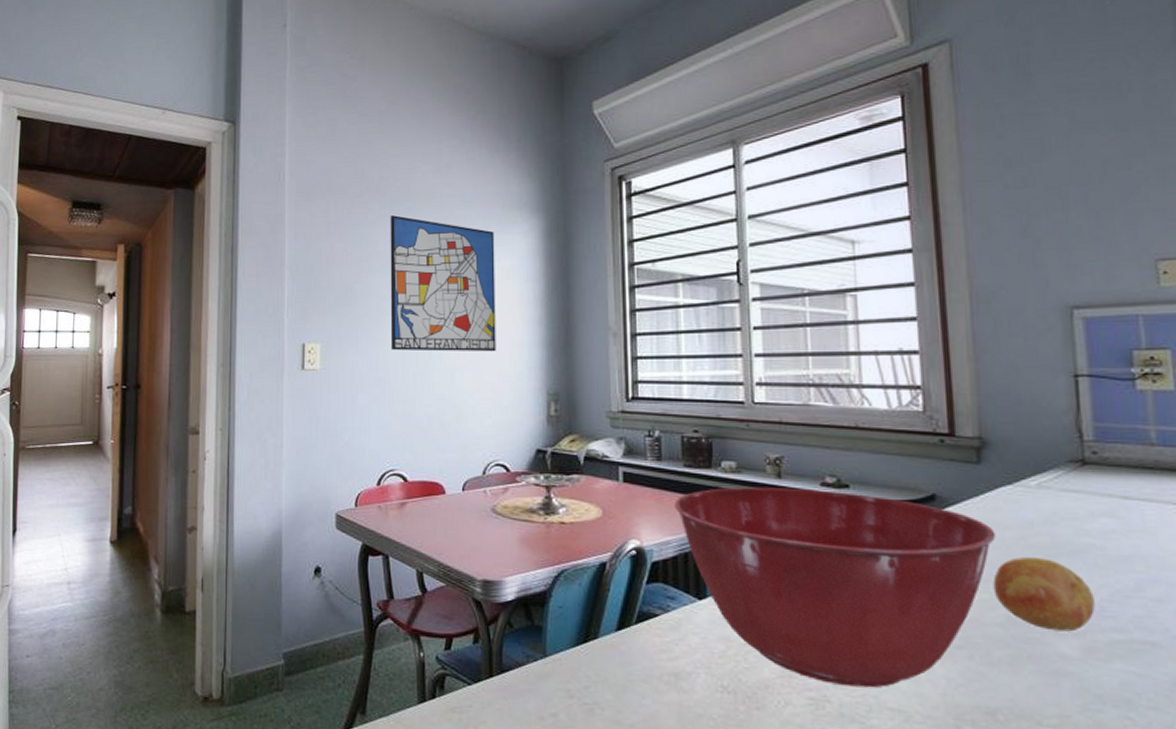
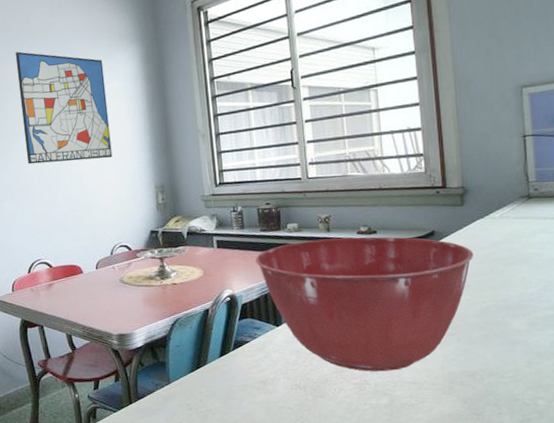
fruit: present [993,556,1095,632] -> none [472,266,536,315]

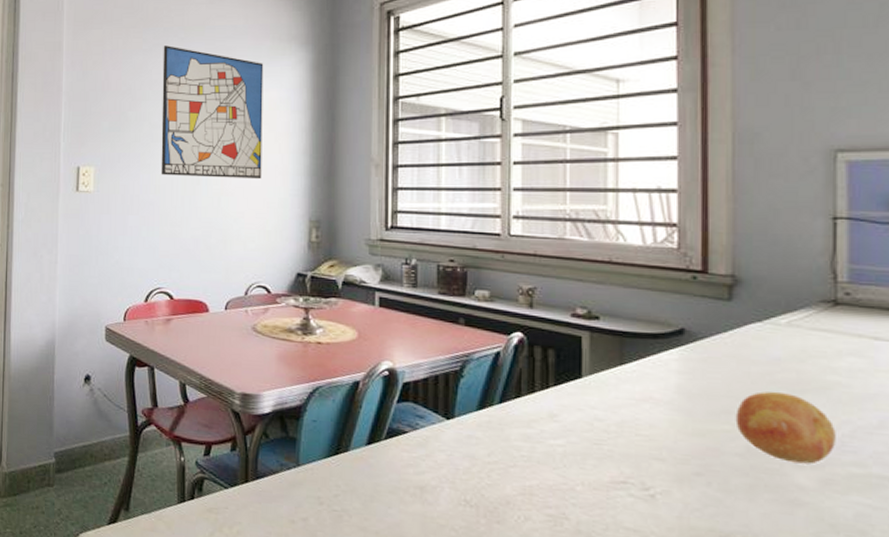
mixing bowl: present [255,236,474,372] -> none [427,315,742,508]
fruit: none [472,266,536,315] -> present [735,391,836,465]

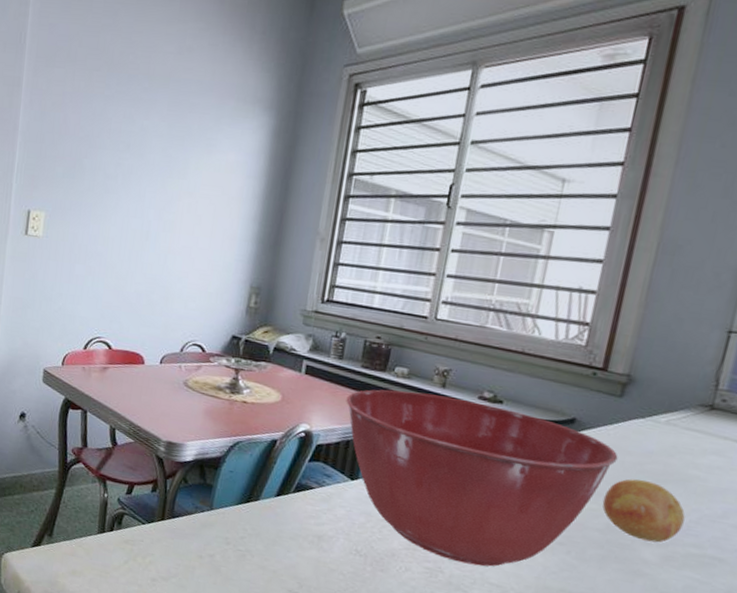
wall art: present [161,45,264,180] -> none [111,94,225,242]
mixing bowl: none [427,315,742,508] -> present [346,389,618,567]

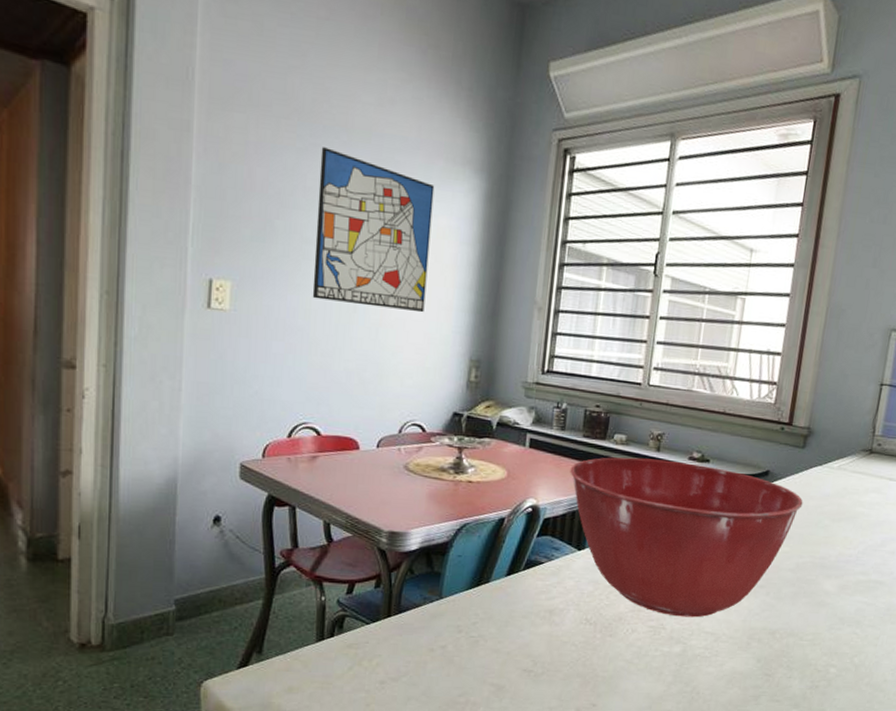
wall art: none [111,94,225,242] -> present [312,147,435,313]
fruit: present [602,478,685,543] -> none [792,520,855,575]

